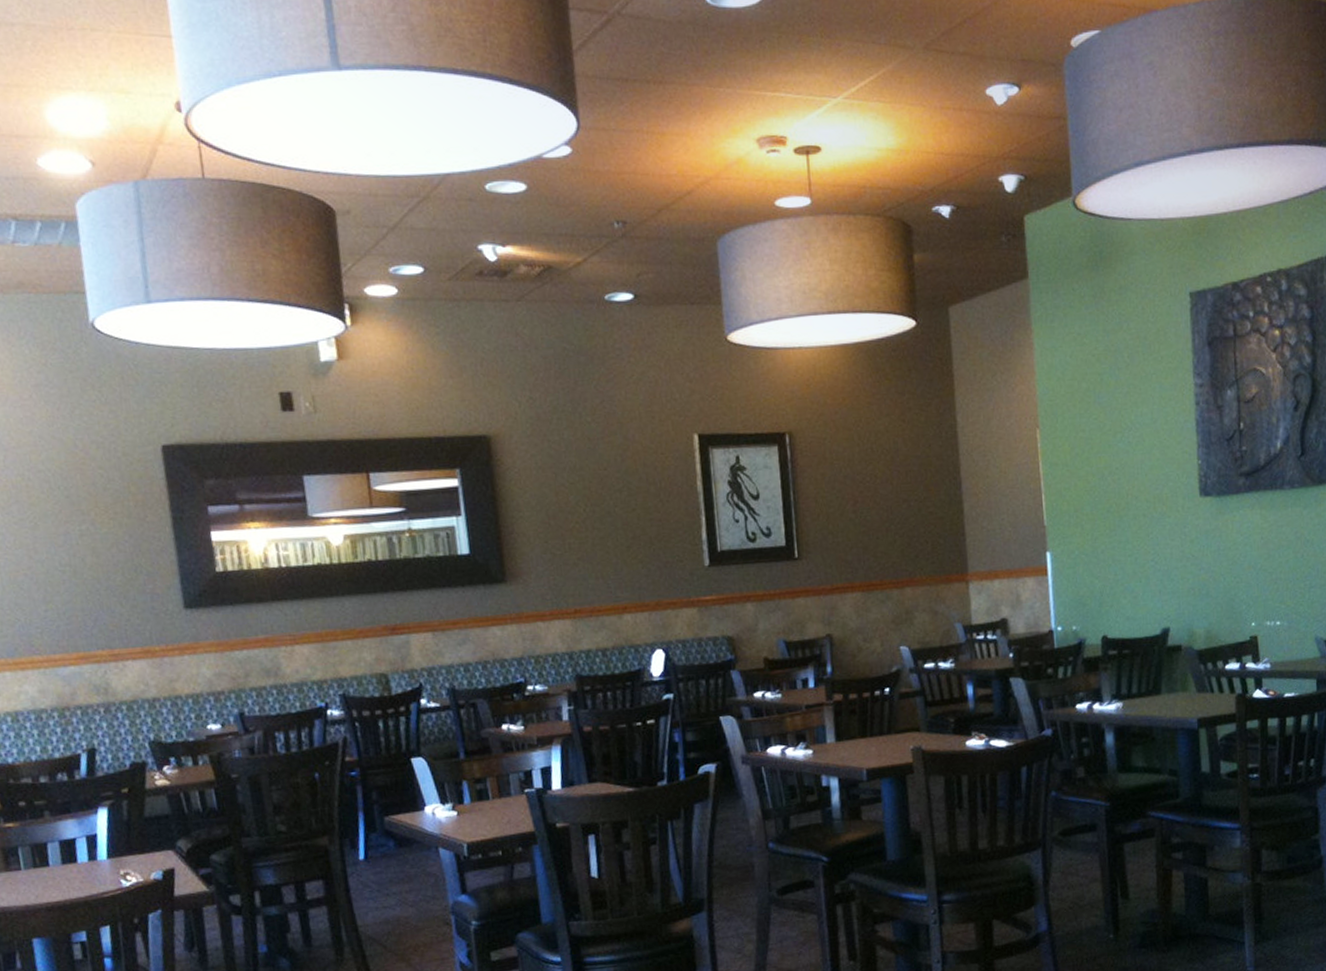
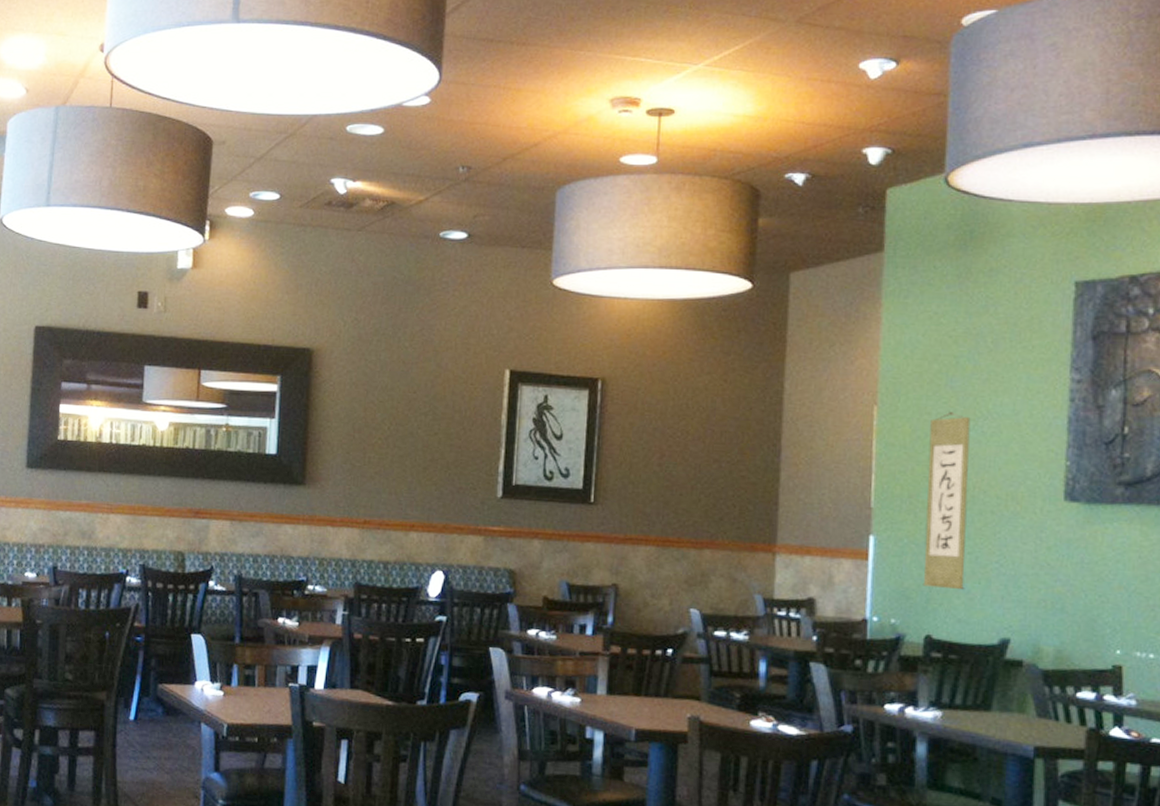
wall scroll: none [1085,427,1130,592] -> present [922,412,971,591]

